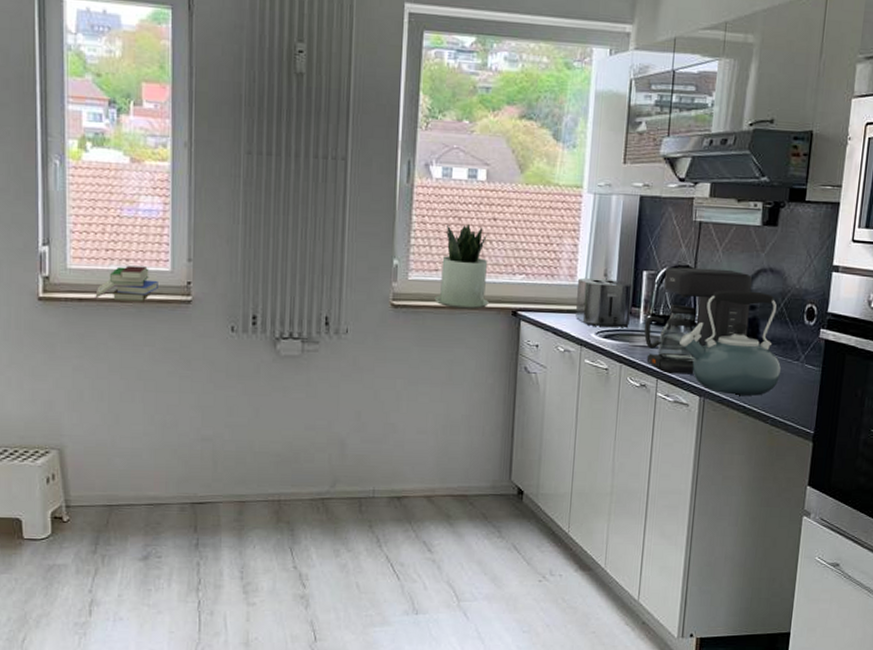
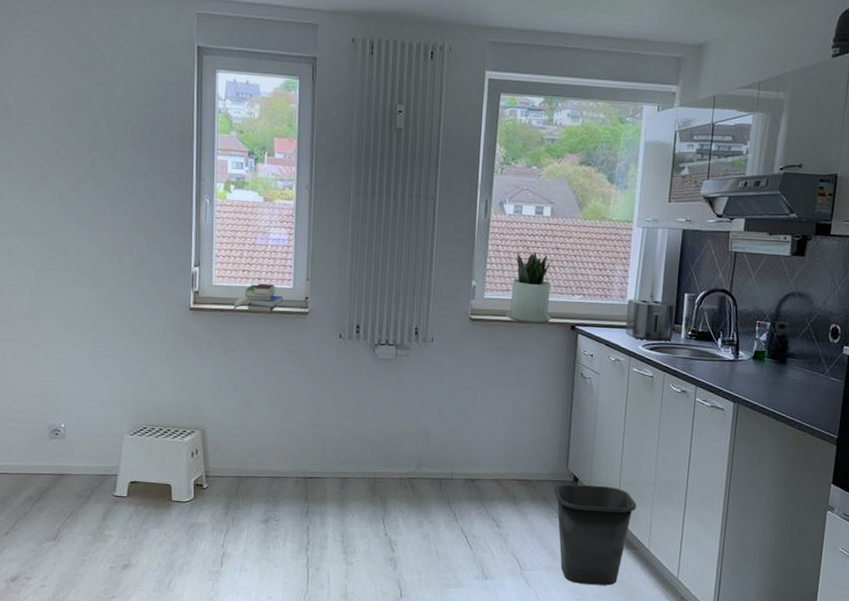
waste bin: none [495,497,591,614] -> present [554,483,637,586]
coffee maker: present [644,267,753,375] -> none [685,290,783,383]
kettle: present [680,290,782,396] -> none [716,311,808,403]

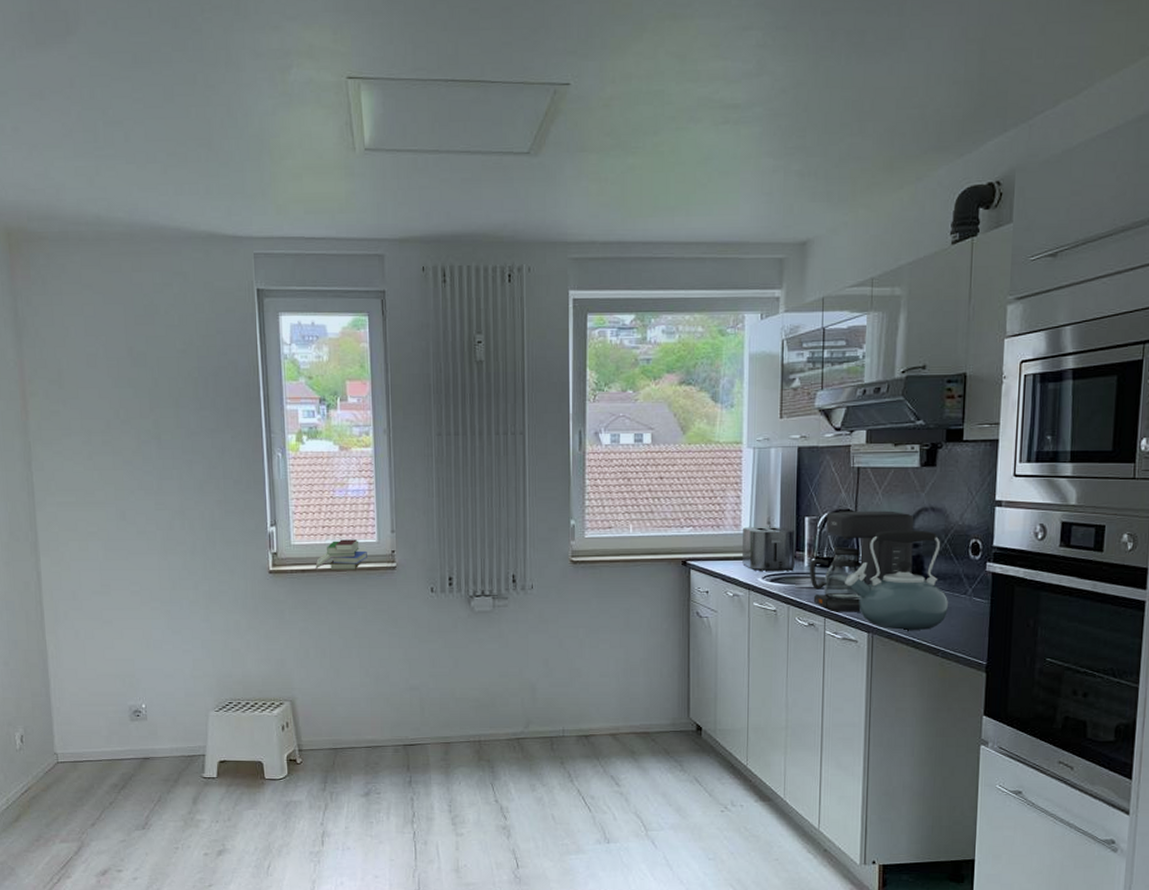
planter: present [505,251,552,324] -> none [609,483,660,561]
waste bin: present [554,483,637,586] -> none [676,733,768,842]
coffee maker: none [685,290,783,383] -> present [810,510,914,612]
kettle: none [716,311,808,403] -> present [845,530,949,630]

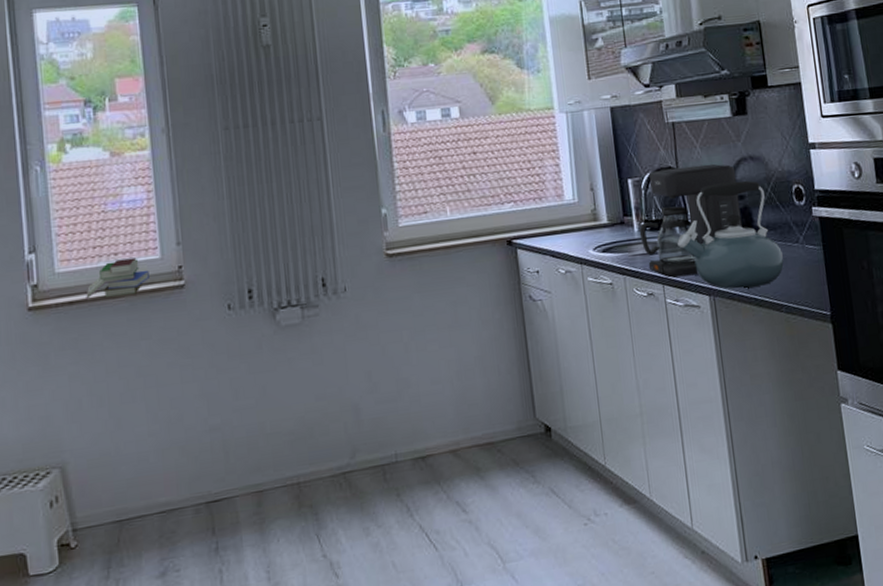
toaster: present [742,527,795,571] -> none [566,192,625,243]

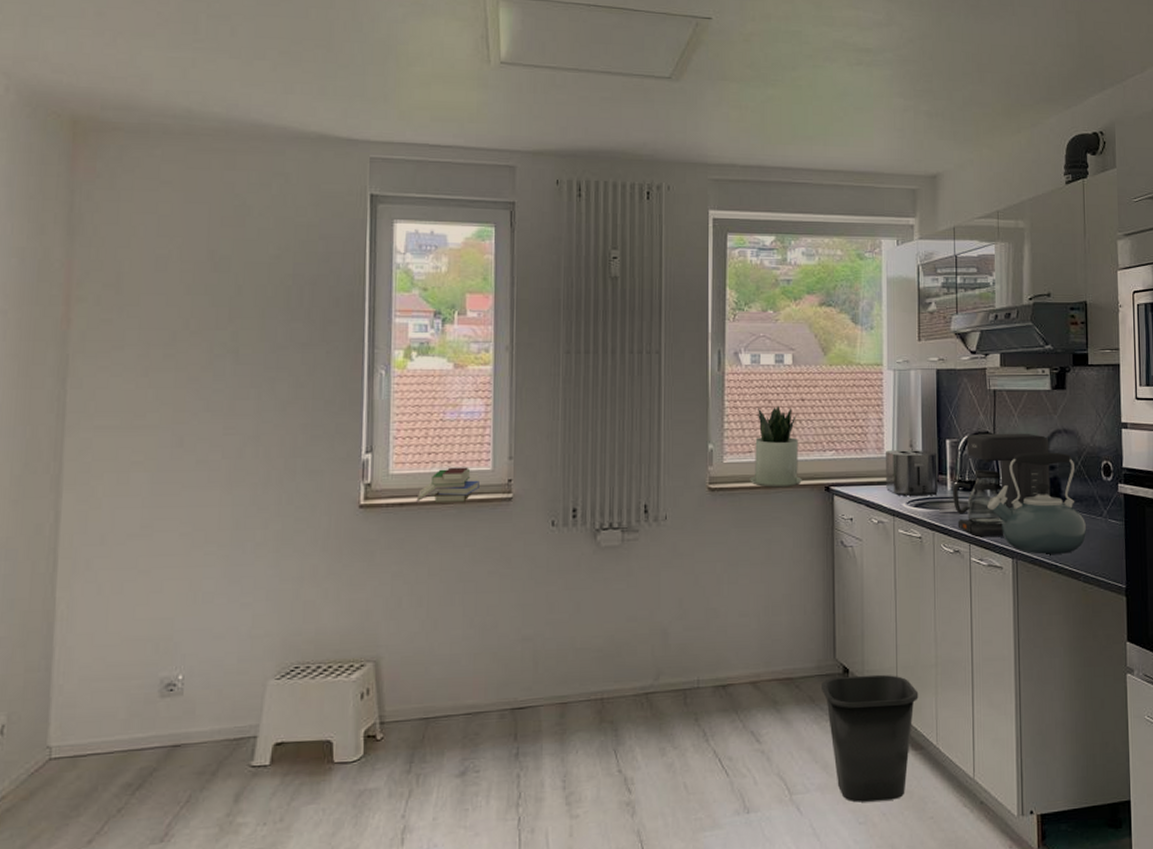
planter: none [428,161,482,248] -> present [750,405,802,488]
waste bin: none [524,429,627,565] -> present [822,674,919,803]
toaster: none [566,192,625,243] -> present [886,450,938,496]

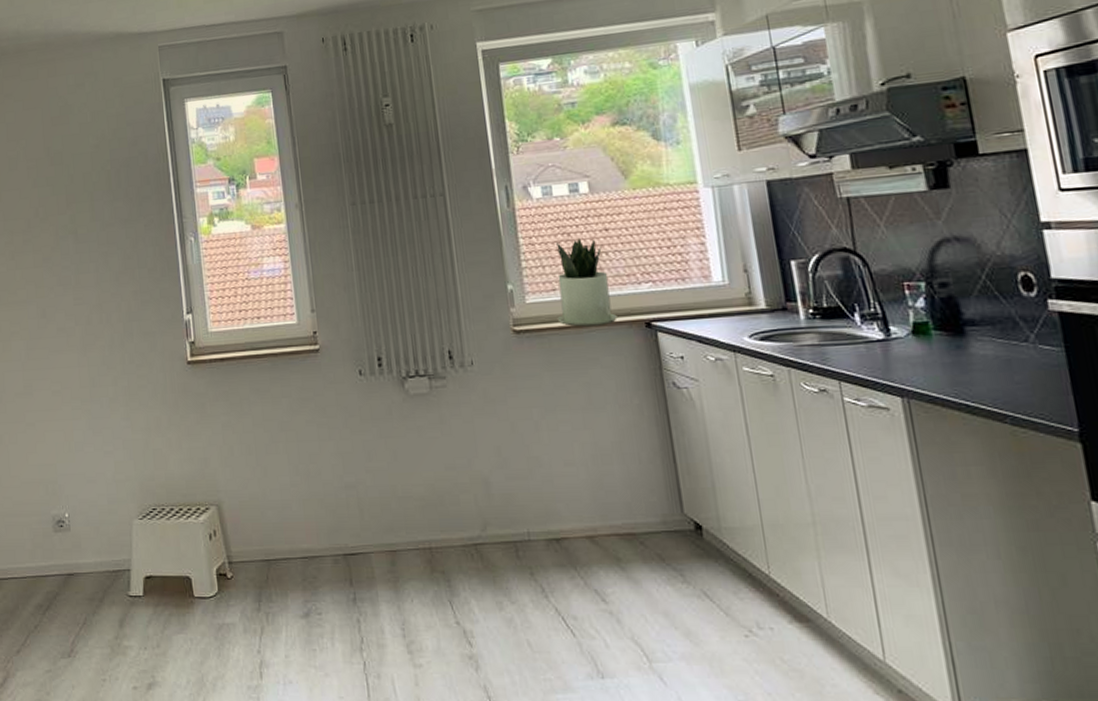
book: present [416,467,479,504] -> none [234,322,288,358]
waste bin: present [822,674,919,803] -> none [670,532,796,678]
toaster: present [886,450,938,496] -> none [714,274,788,329]
coffee maker: present [953,433,1051,538] -> none [807,245,946,374]
kettle: present [987,452,1087,555] -> none [857,265,1008,392]

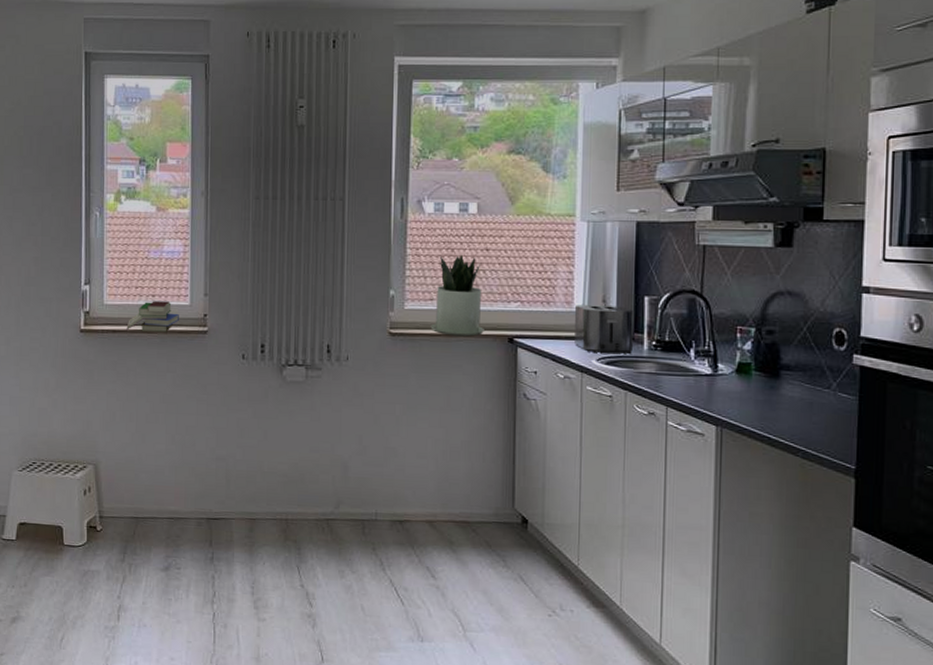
book: none [234,322,288,358] -> present [126,301,179,333]
toaster: none [714,274,788,329] -> present [575,305,634,354]

